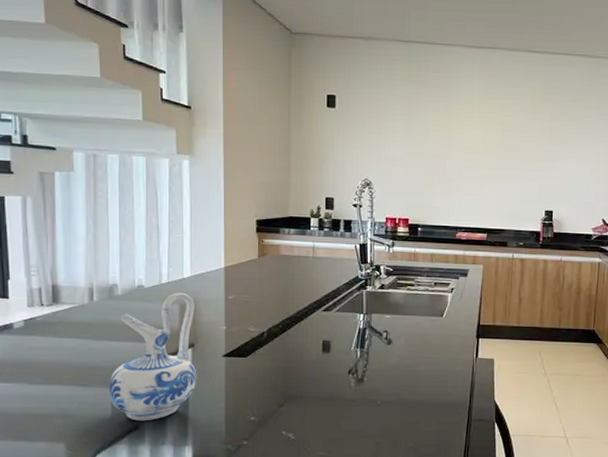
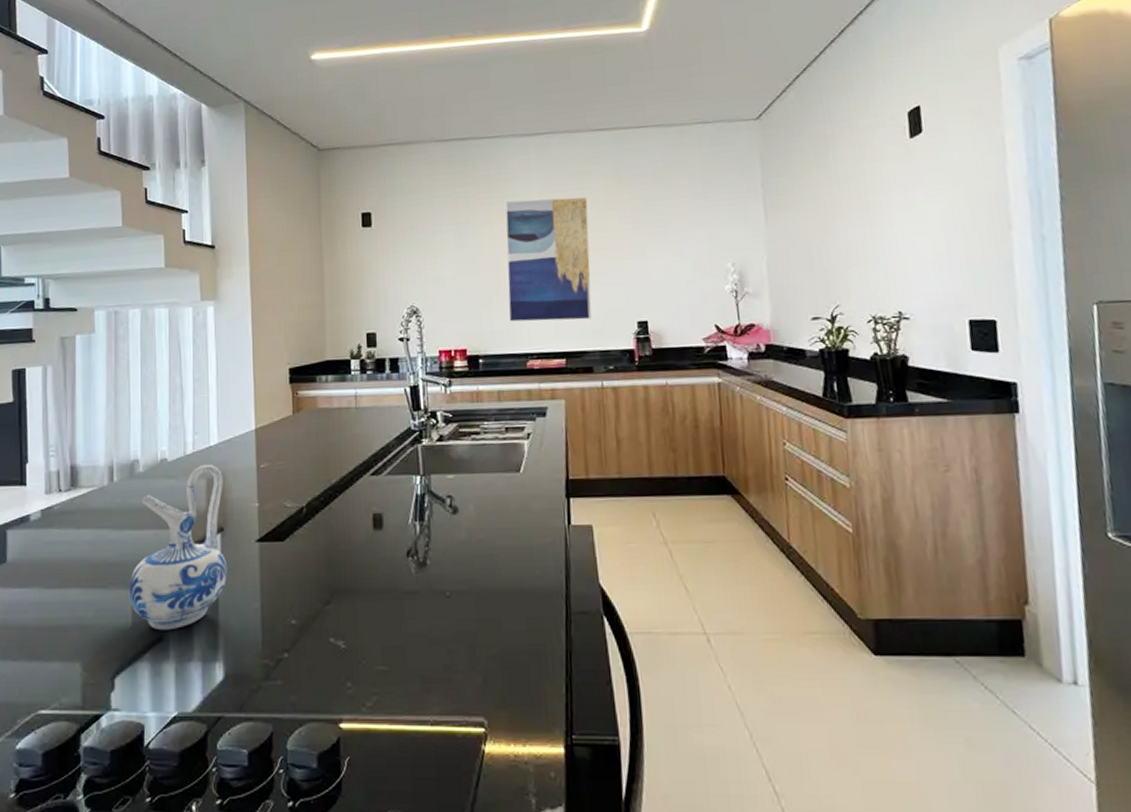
wall art: none [446,102,517,205] -> present [505,197,592,322]

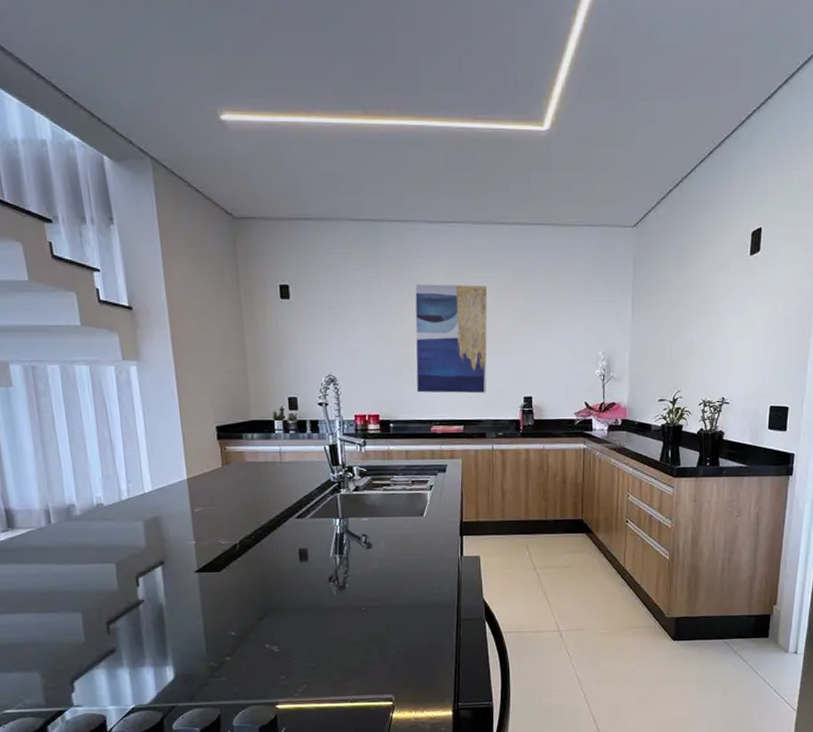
ceramic pitcher: present [129,464,228,631] -> none [77,508,171,644]

